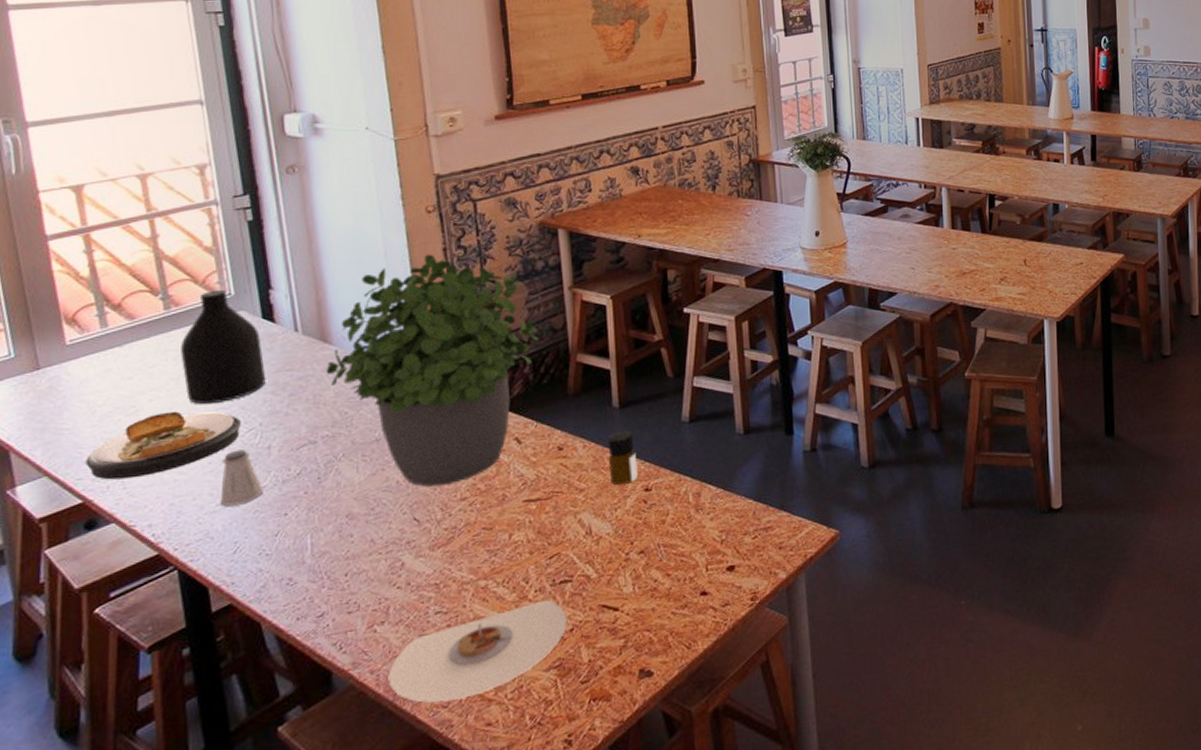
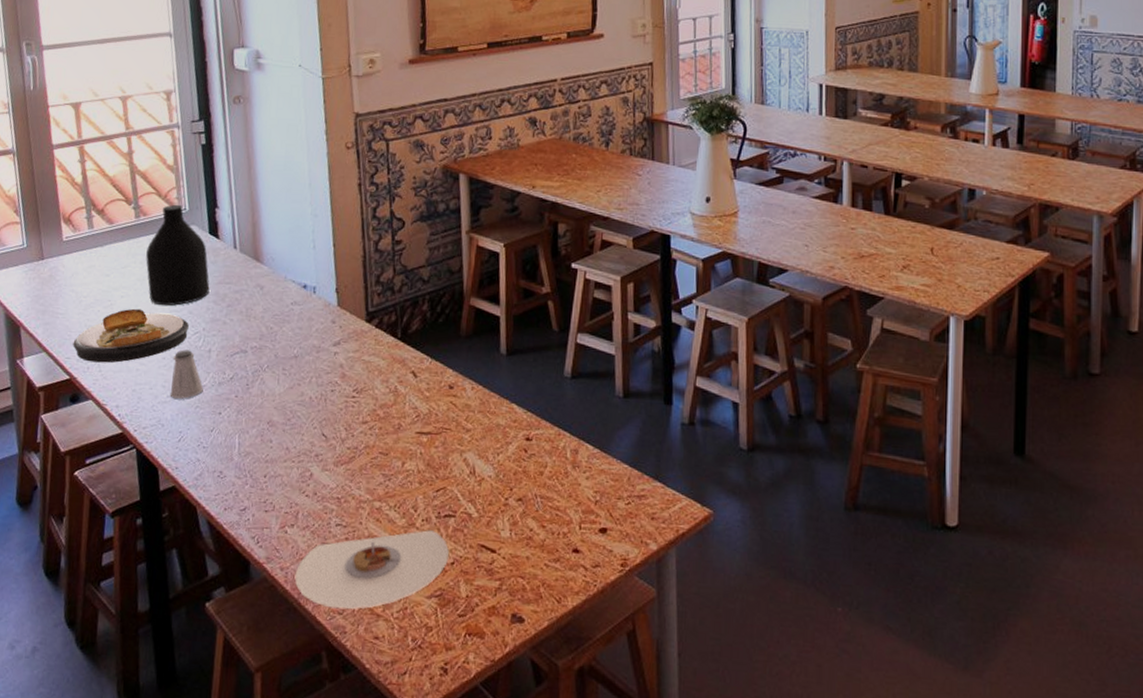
potted plant: present [326,254,539,487] -> none [257,187,437,407]
bottle: present [608,430,639,486] -> none [493,378,521,432]

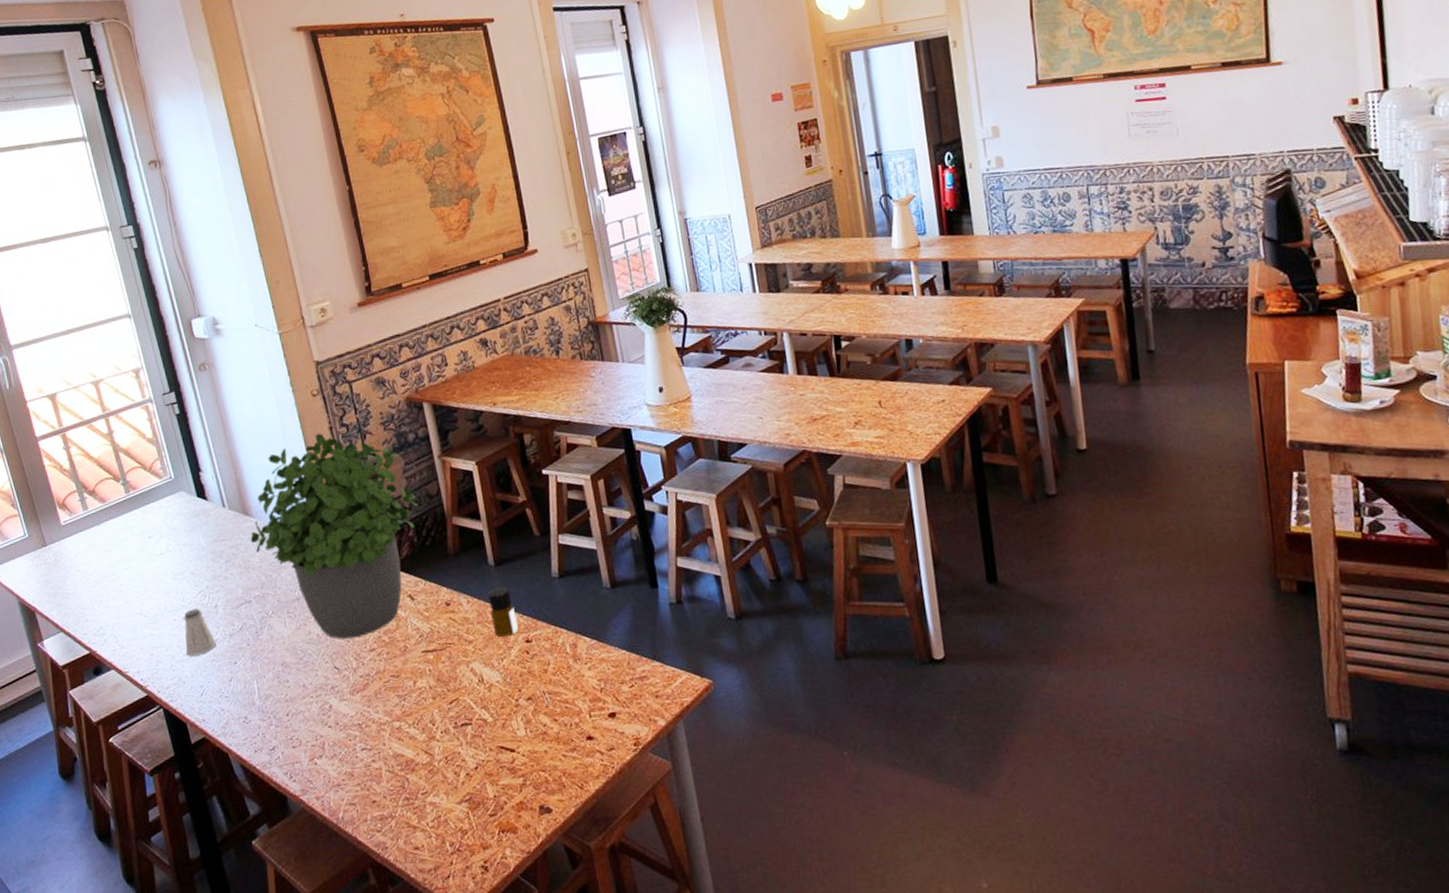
plate: present [73,308,189,363] -> none [87,577,193,635]
bottle: present [146,204,210,306] -> none [141,474,207,572]
potted plant: none [257,187,437,407] -> present [250,433,418,639]
plate: present [294,530,449,610] -> none [330,740,472,828]
bottle: none [493,378,521,432] -> present [488,586,519,638]

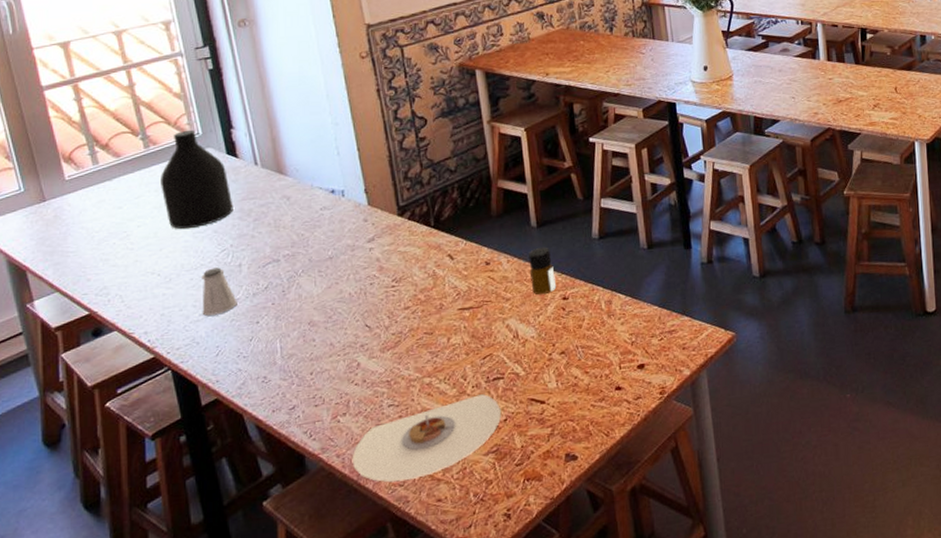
bottle: none [141,474,207,572] -> present [161,129,233,230]
potted plant: present [250,433,418,639] -> none [283,94,464,298]
plate: none [330,740,472,828] -> present [352,394,501,483]

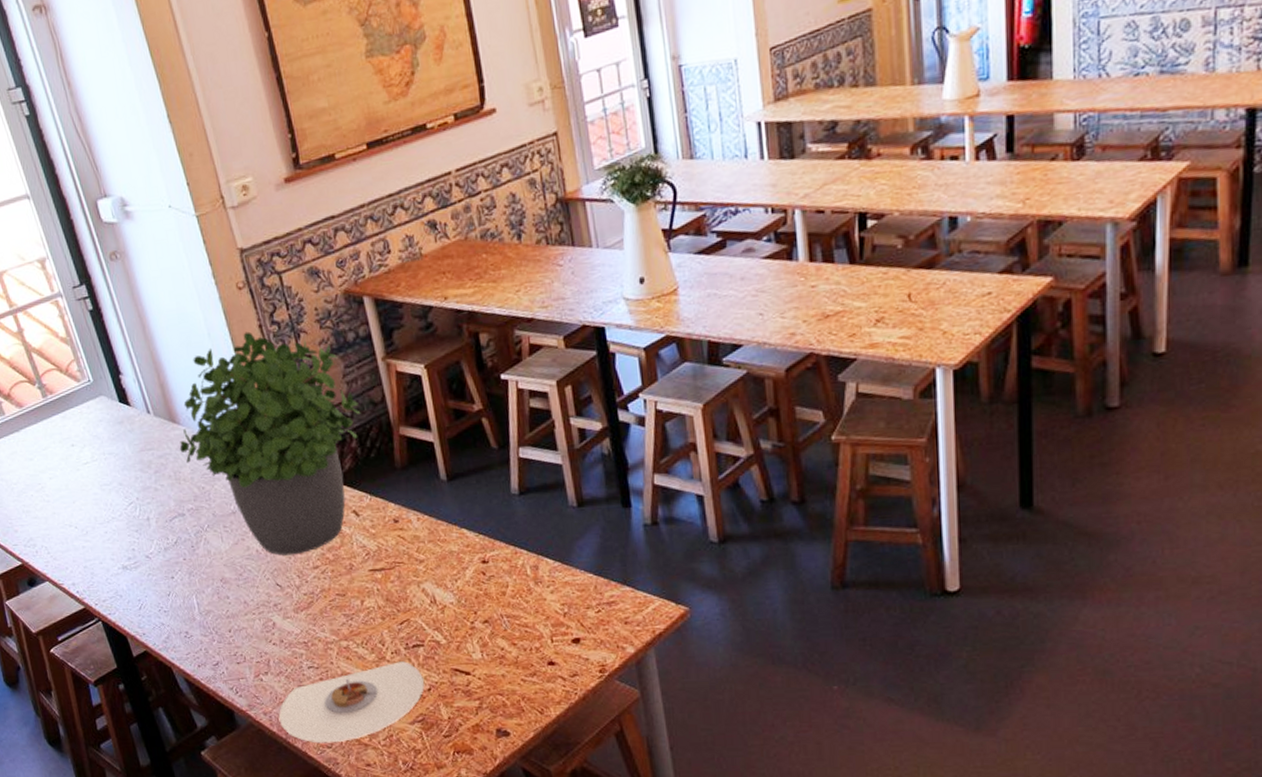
bottle: present [161,129,233,230] -> none [62,376,134,482]
saltshaker: present [201,267,237,316] -> none [114,521,151,569]
potted plant: none [283,94,464,298] -> present [179,331,361,556]
bottle: present [529,247,557,295] -> none [440,503,474,558]

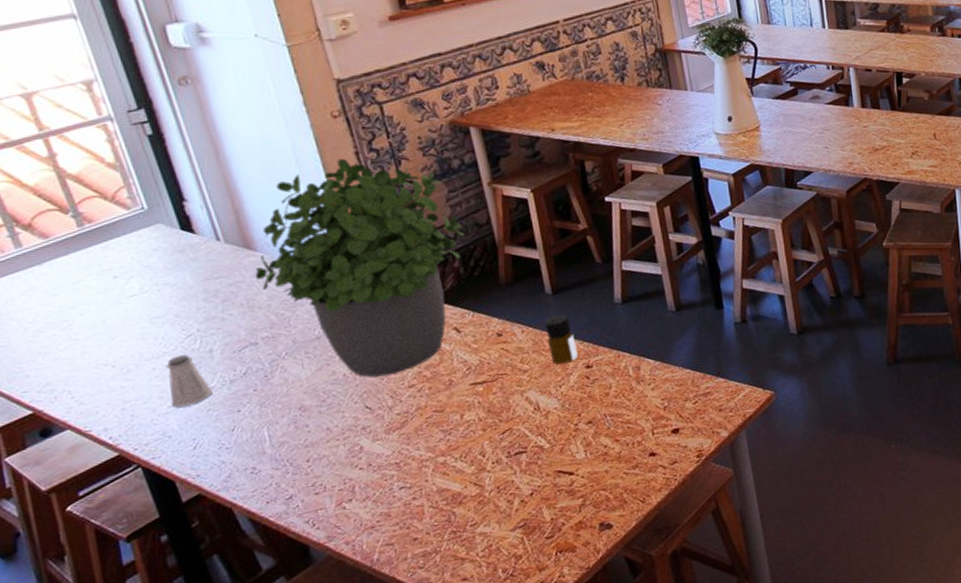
saltshaker: none [114,521,151,569] -> present [166,354,213,407]
plate: present [278,661,424,743] -> none [363,469,526,566]
bottle: none [440,503,474,558] -> present [545,314,579,365]

